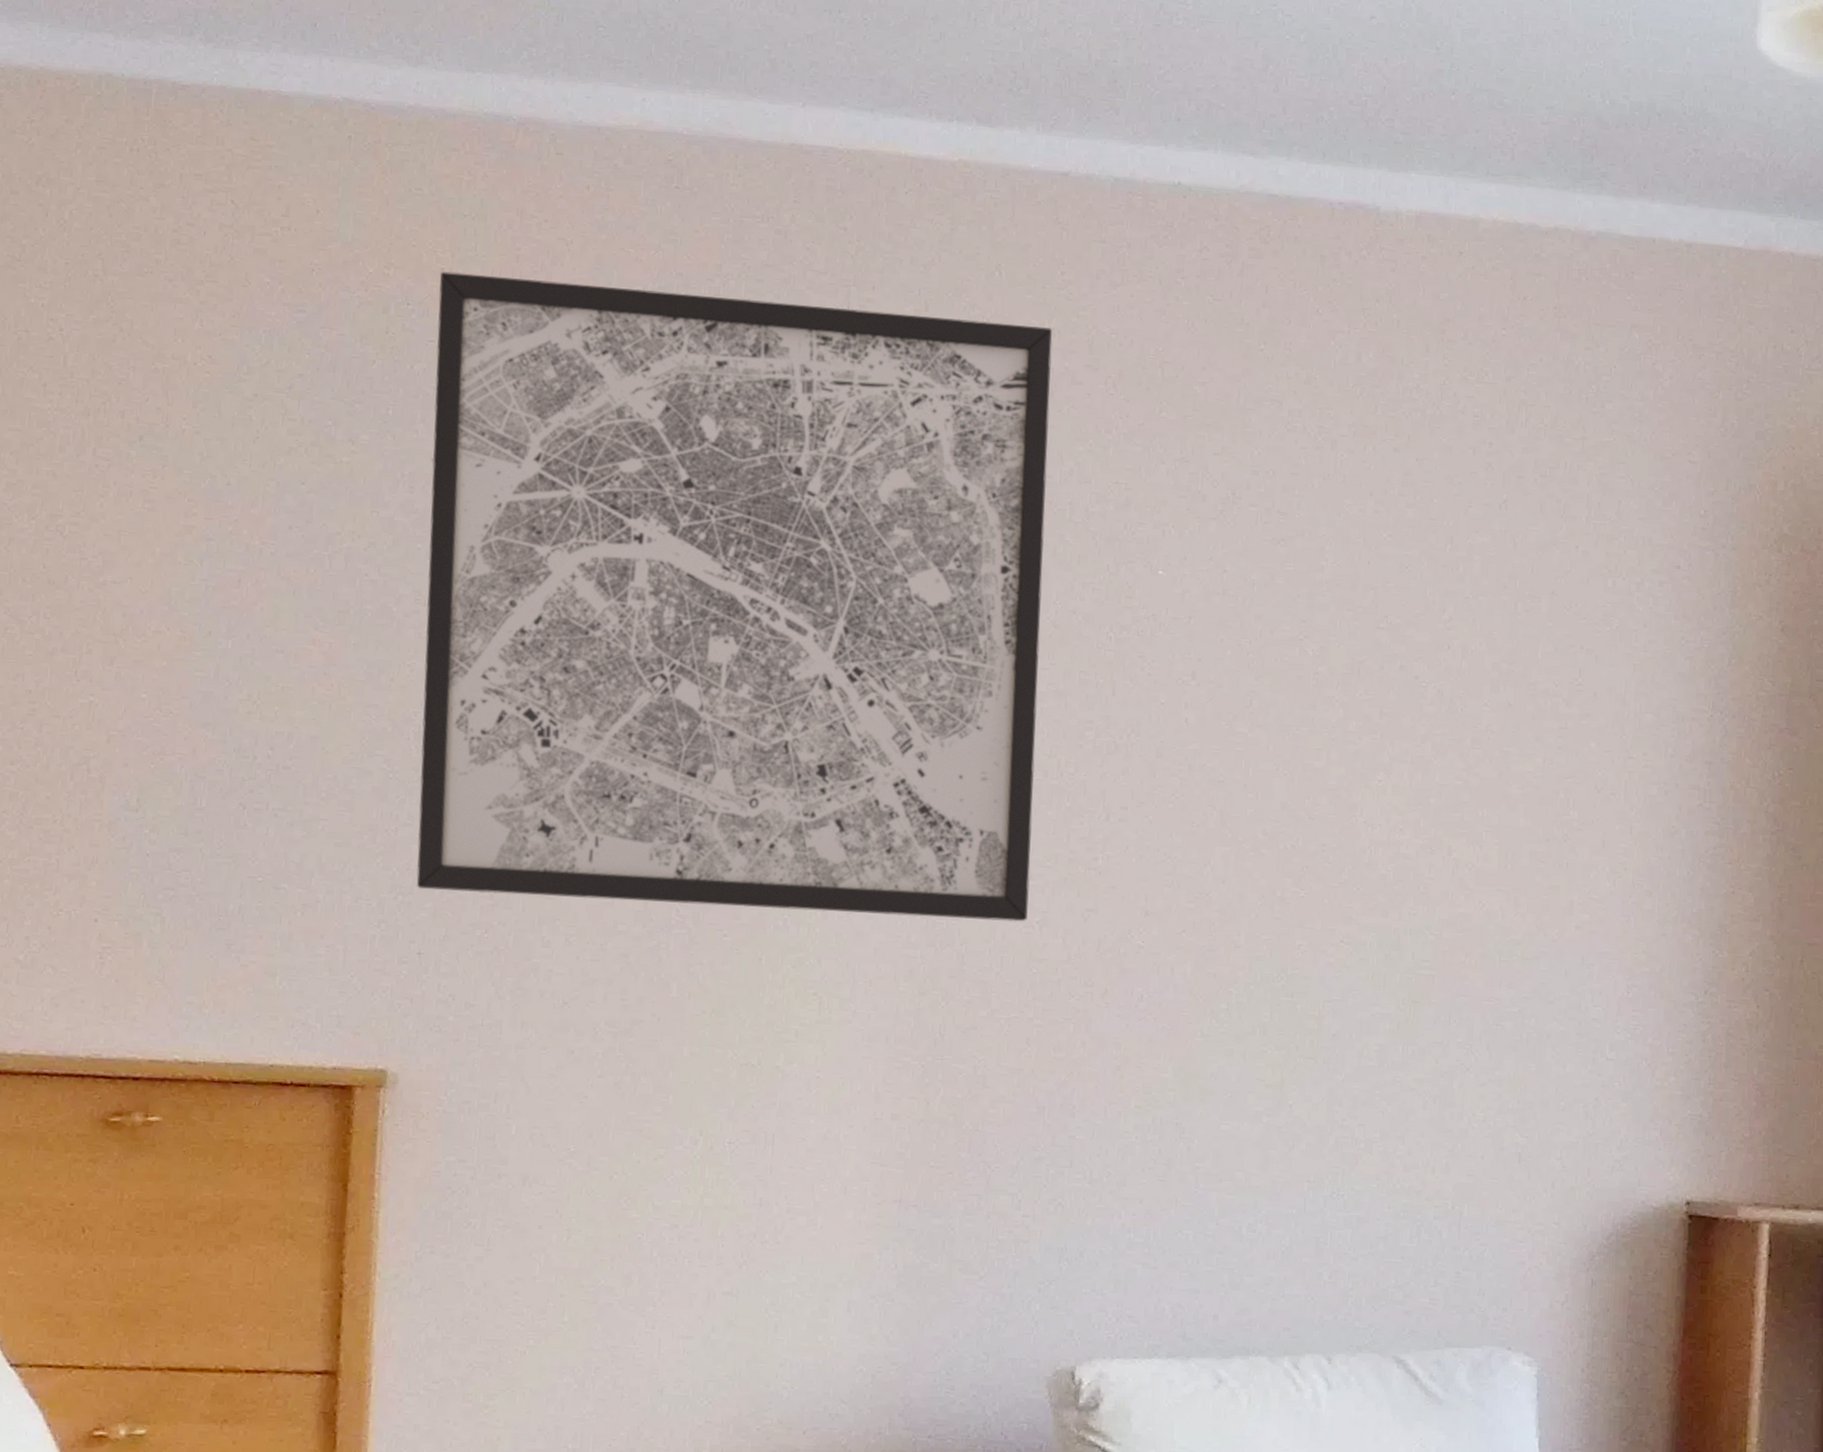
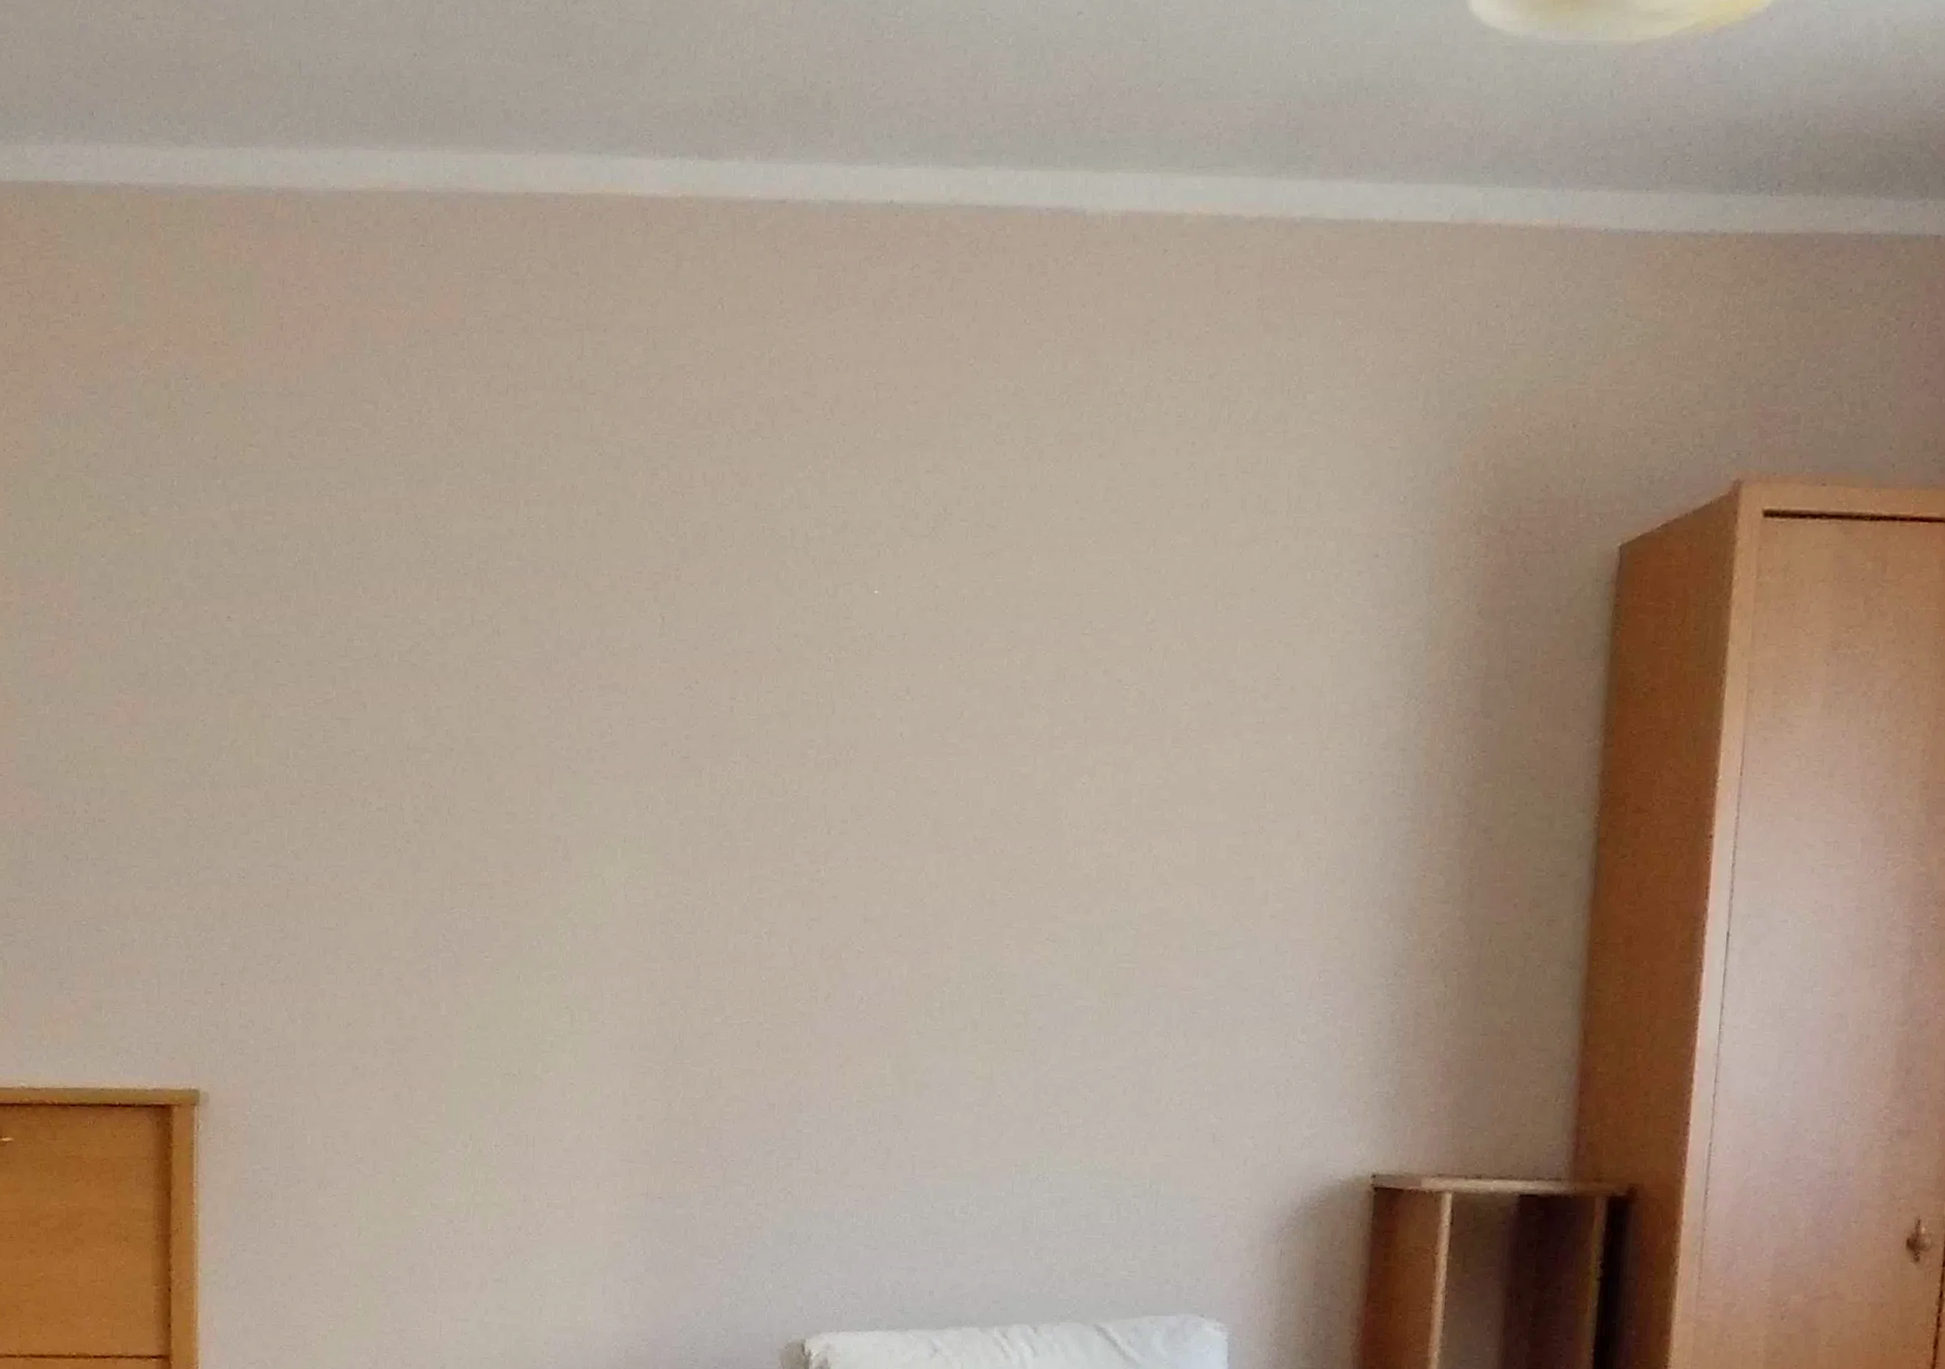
wall art: present [416,271,1053,922] -> none [213,345,773,934]

